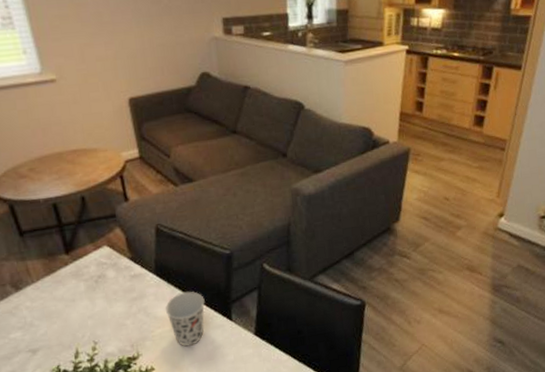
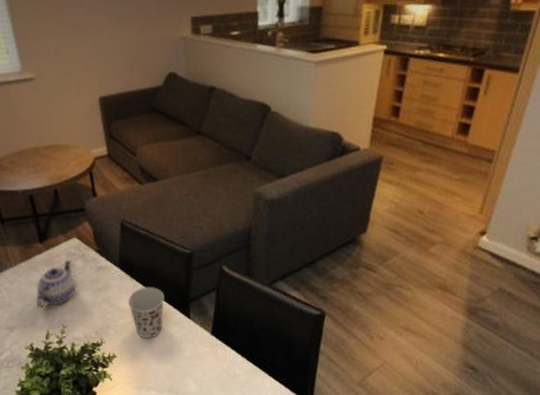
teapot: none [62,269,108,326] -> present [36,259,76,309]

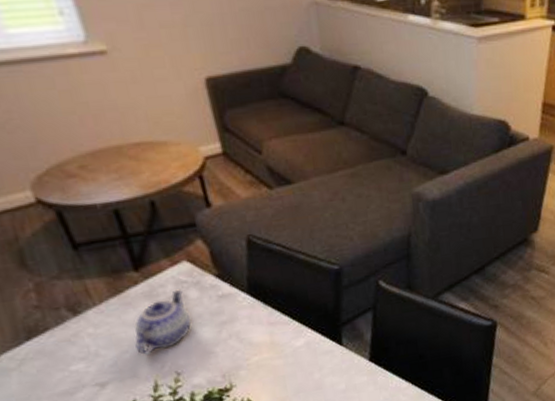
cup: present [128,286,165,339] -> none [262,313,310,376]

